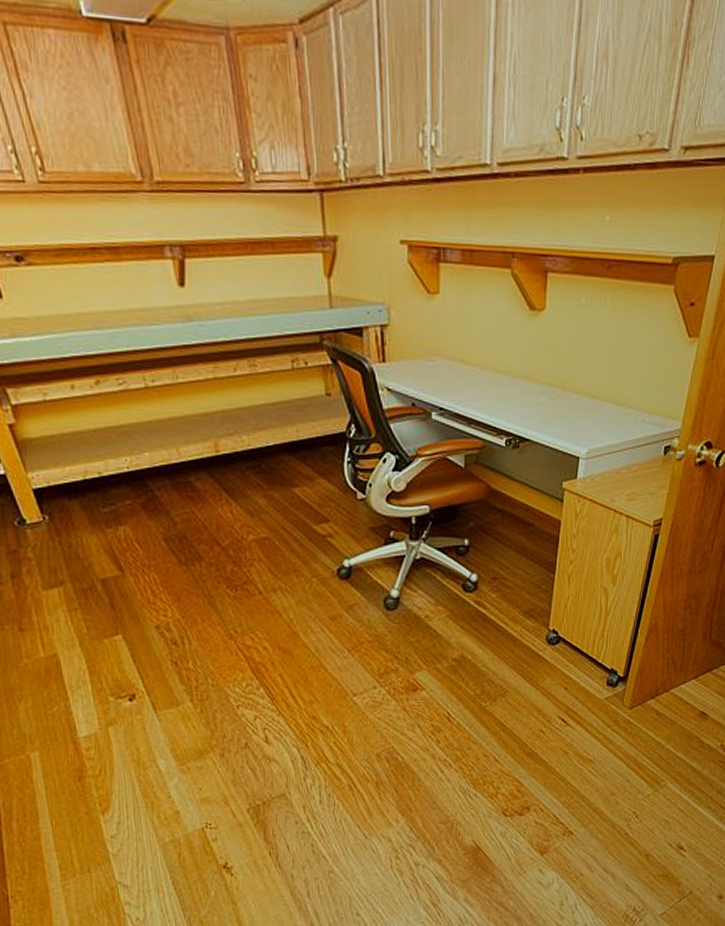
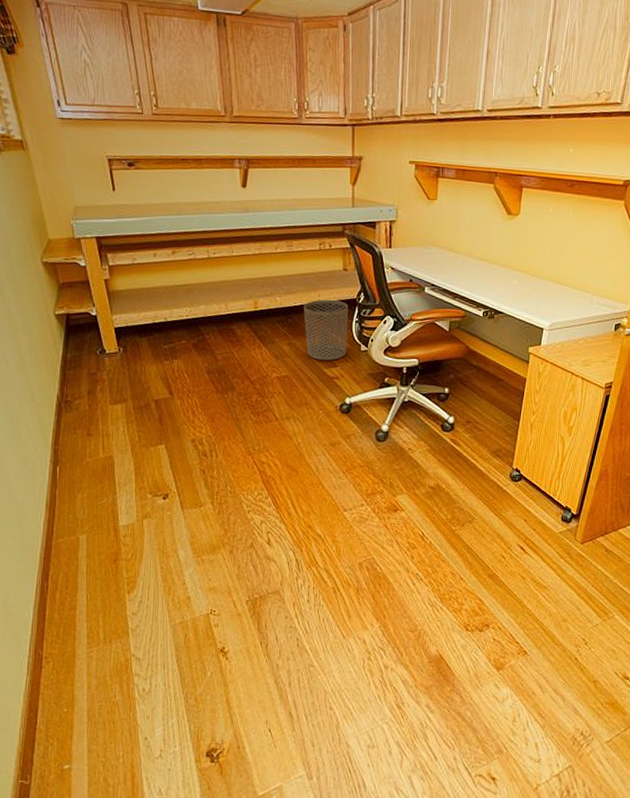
waste bin: none [279,435,340,514] -> present [303,299,349,361]

